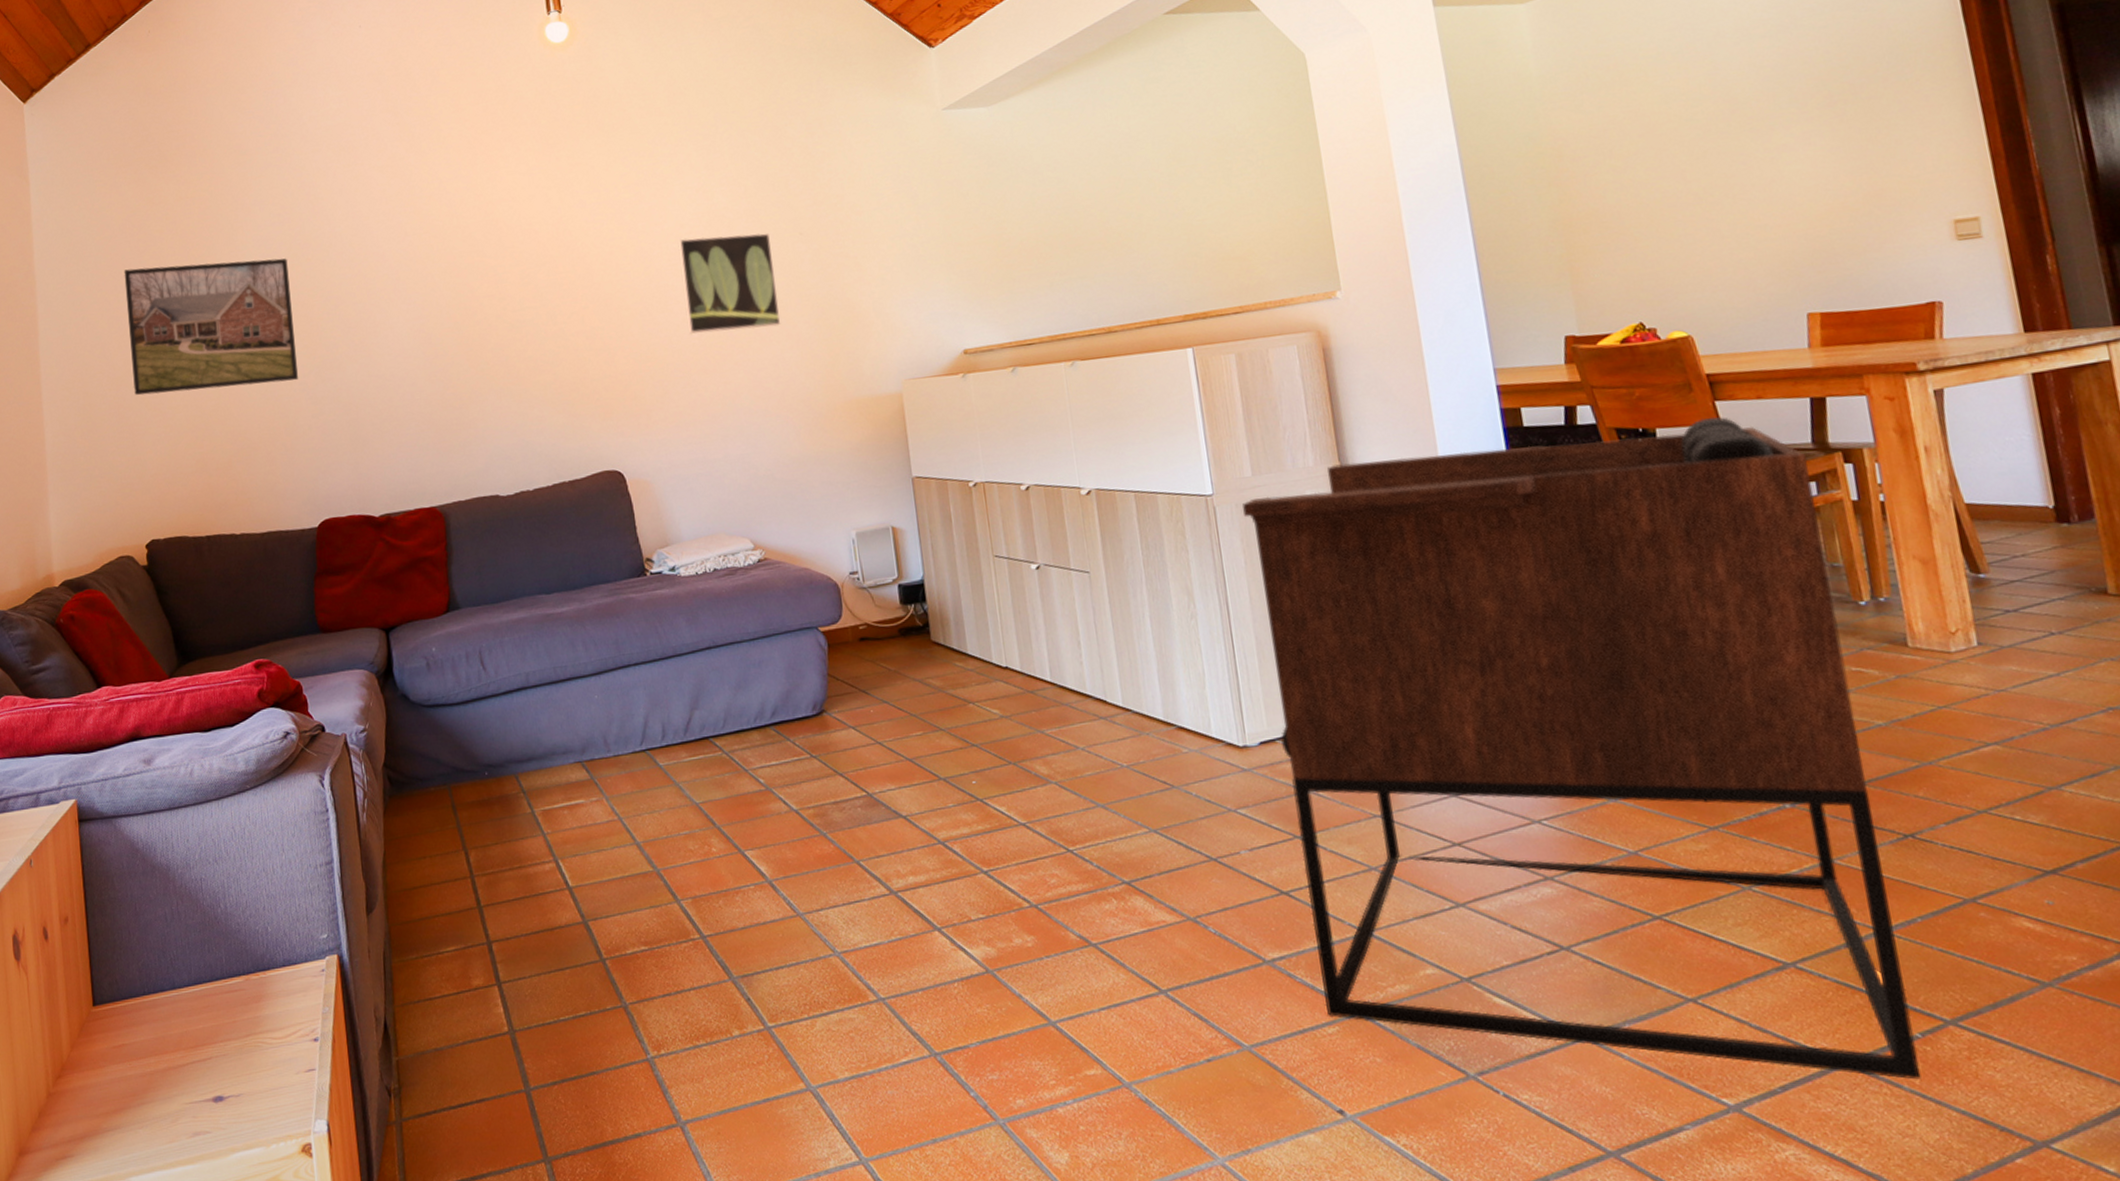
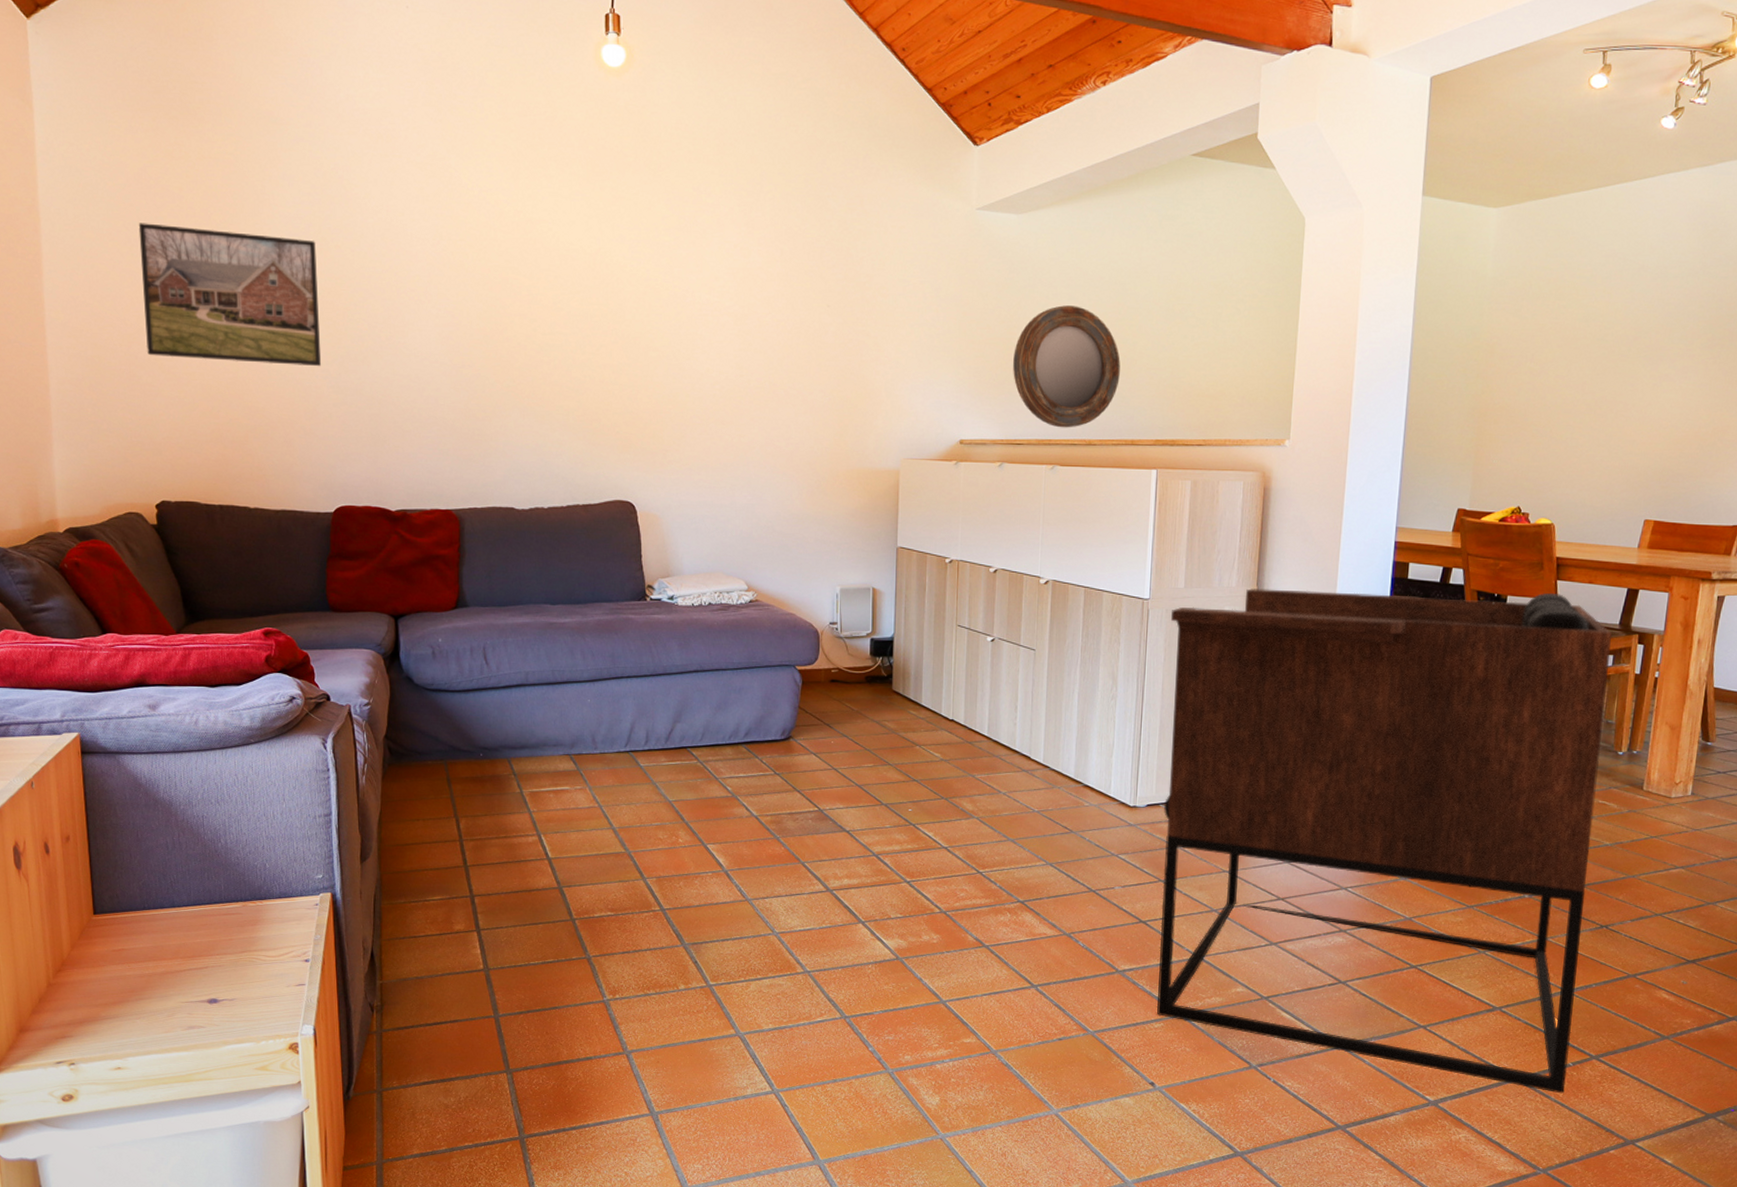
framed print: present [677,232,781,335] -> none [710,290,799,390]
home mirror: none [1007,188,1131,320] -> present [1013,305,1120,428]

